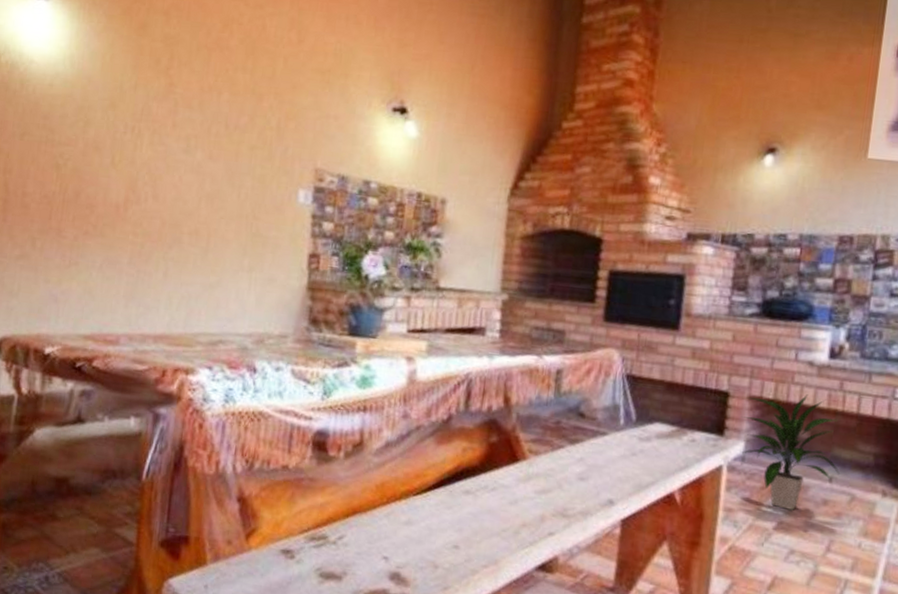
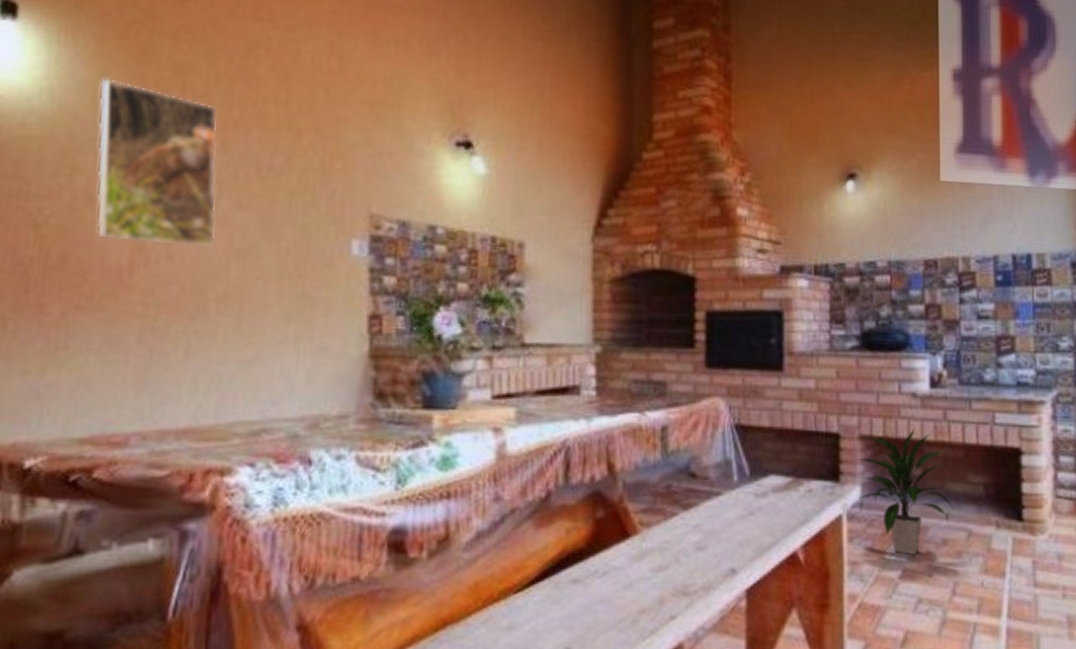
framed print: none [101,48,198,192] -> present [96,78,218,249]

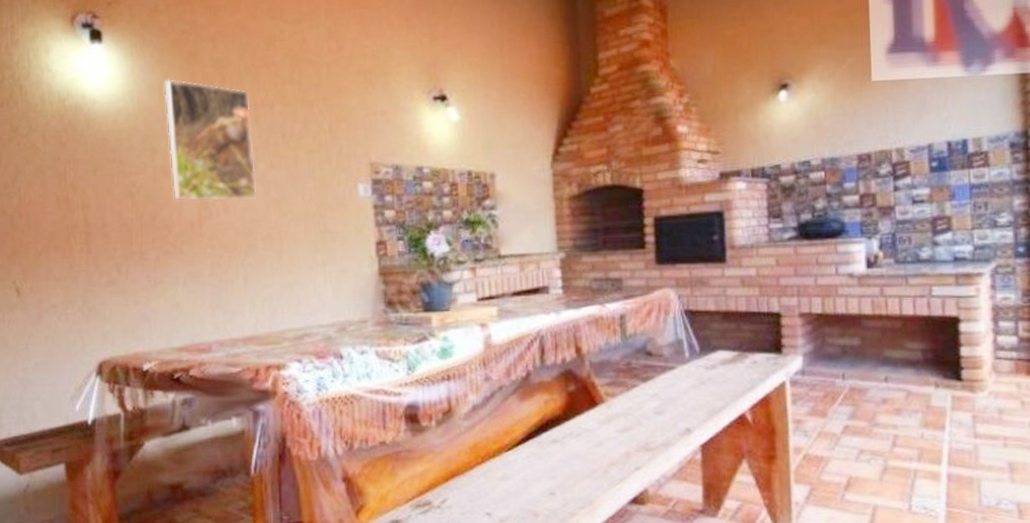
indoor plant: present [854,428,954,555] -> none [795,304,893,413]

